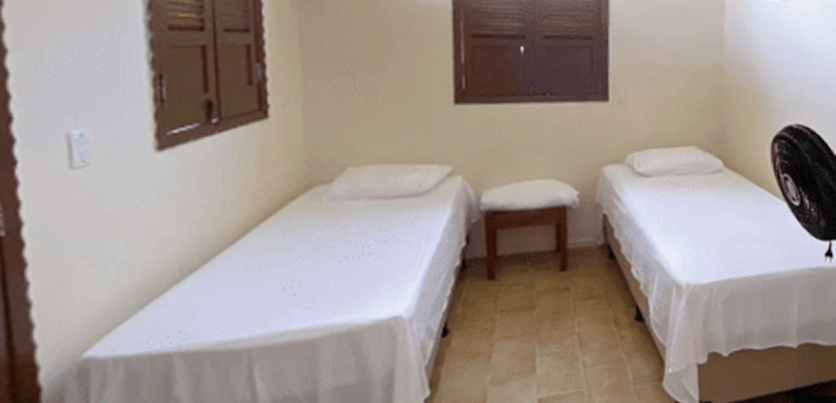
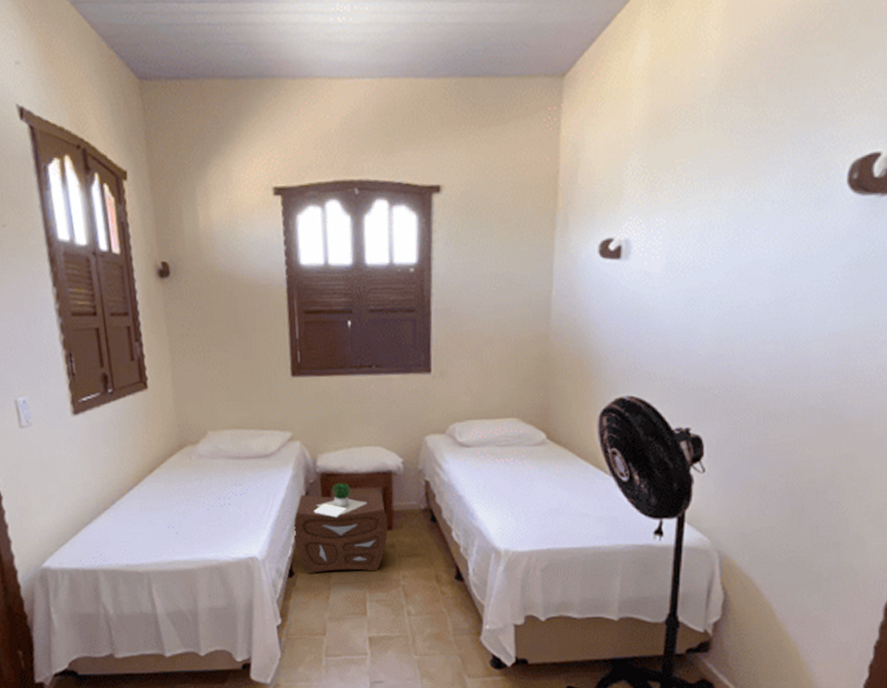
nightstand: none [449,221,562,331] -> present [293,483,388,575]

